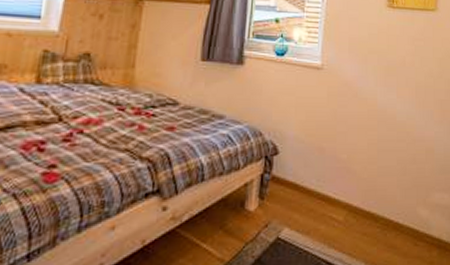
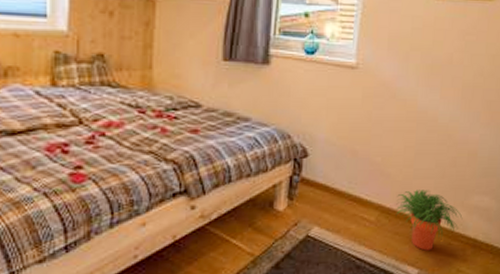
potted plant: none [363,187,426,253] -> present [396,189,463,251]

